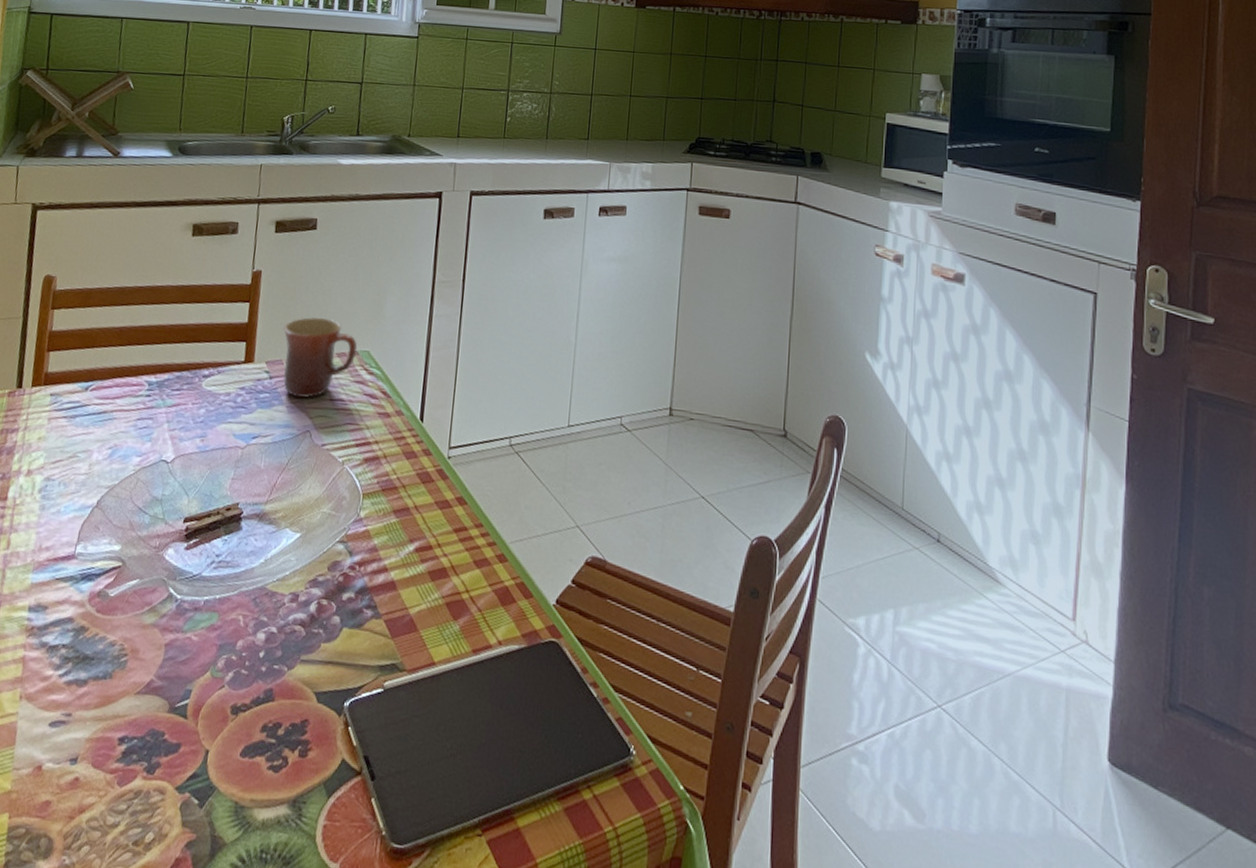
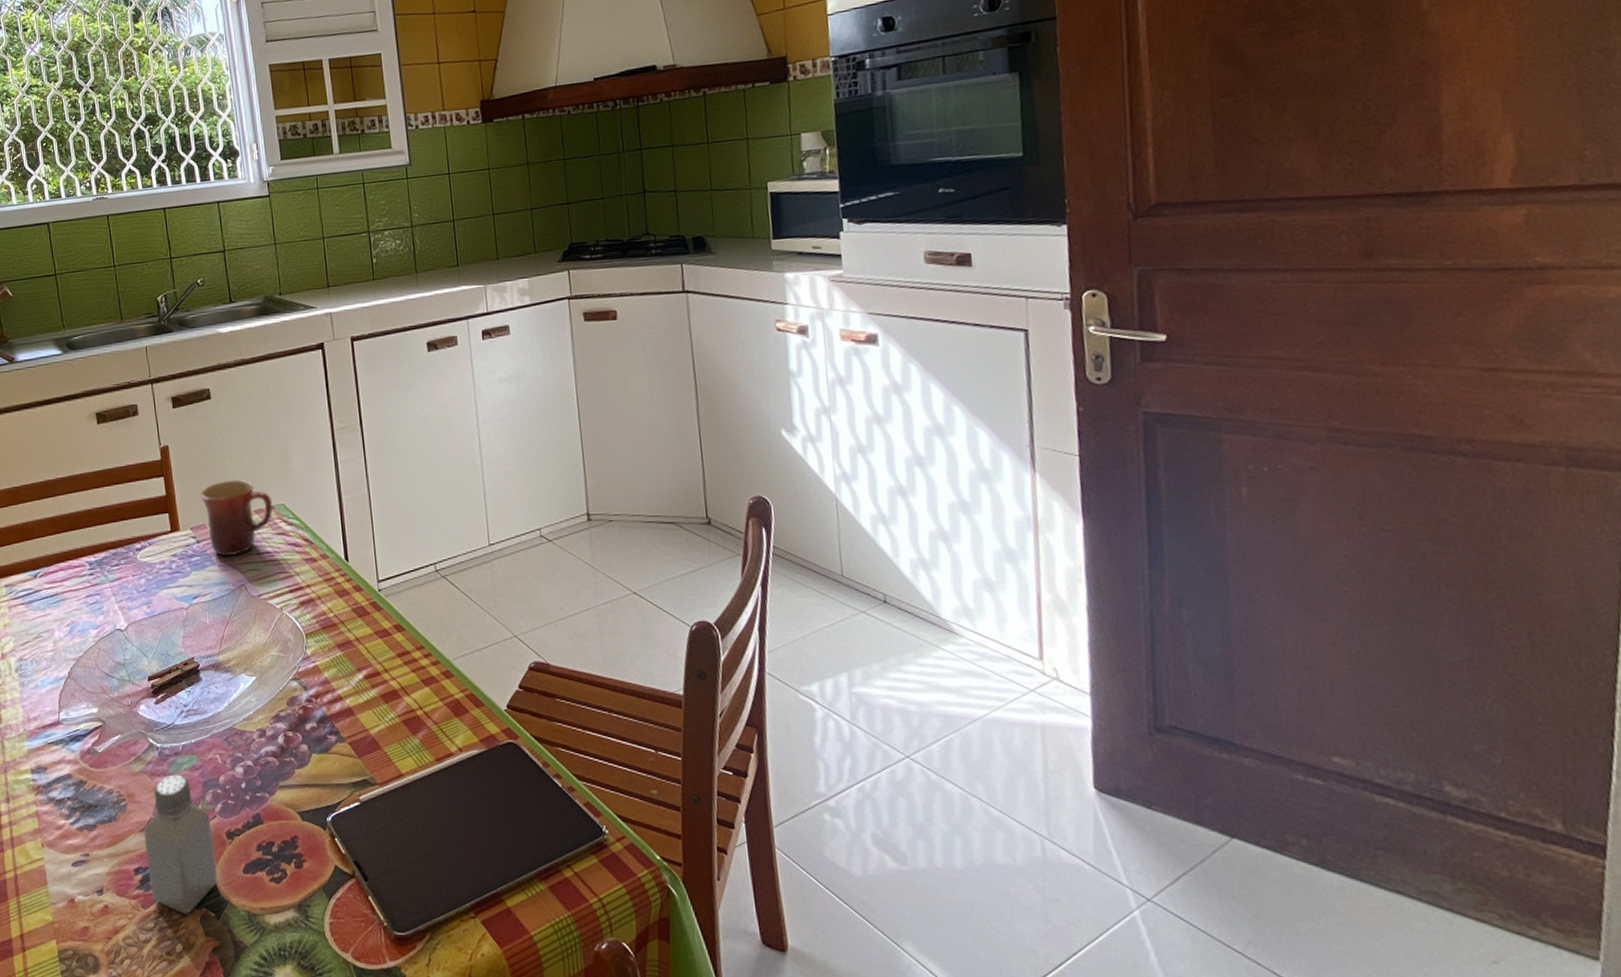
saltshaker: none [132,632,217,799] -> present [143,774,218,914]

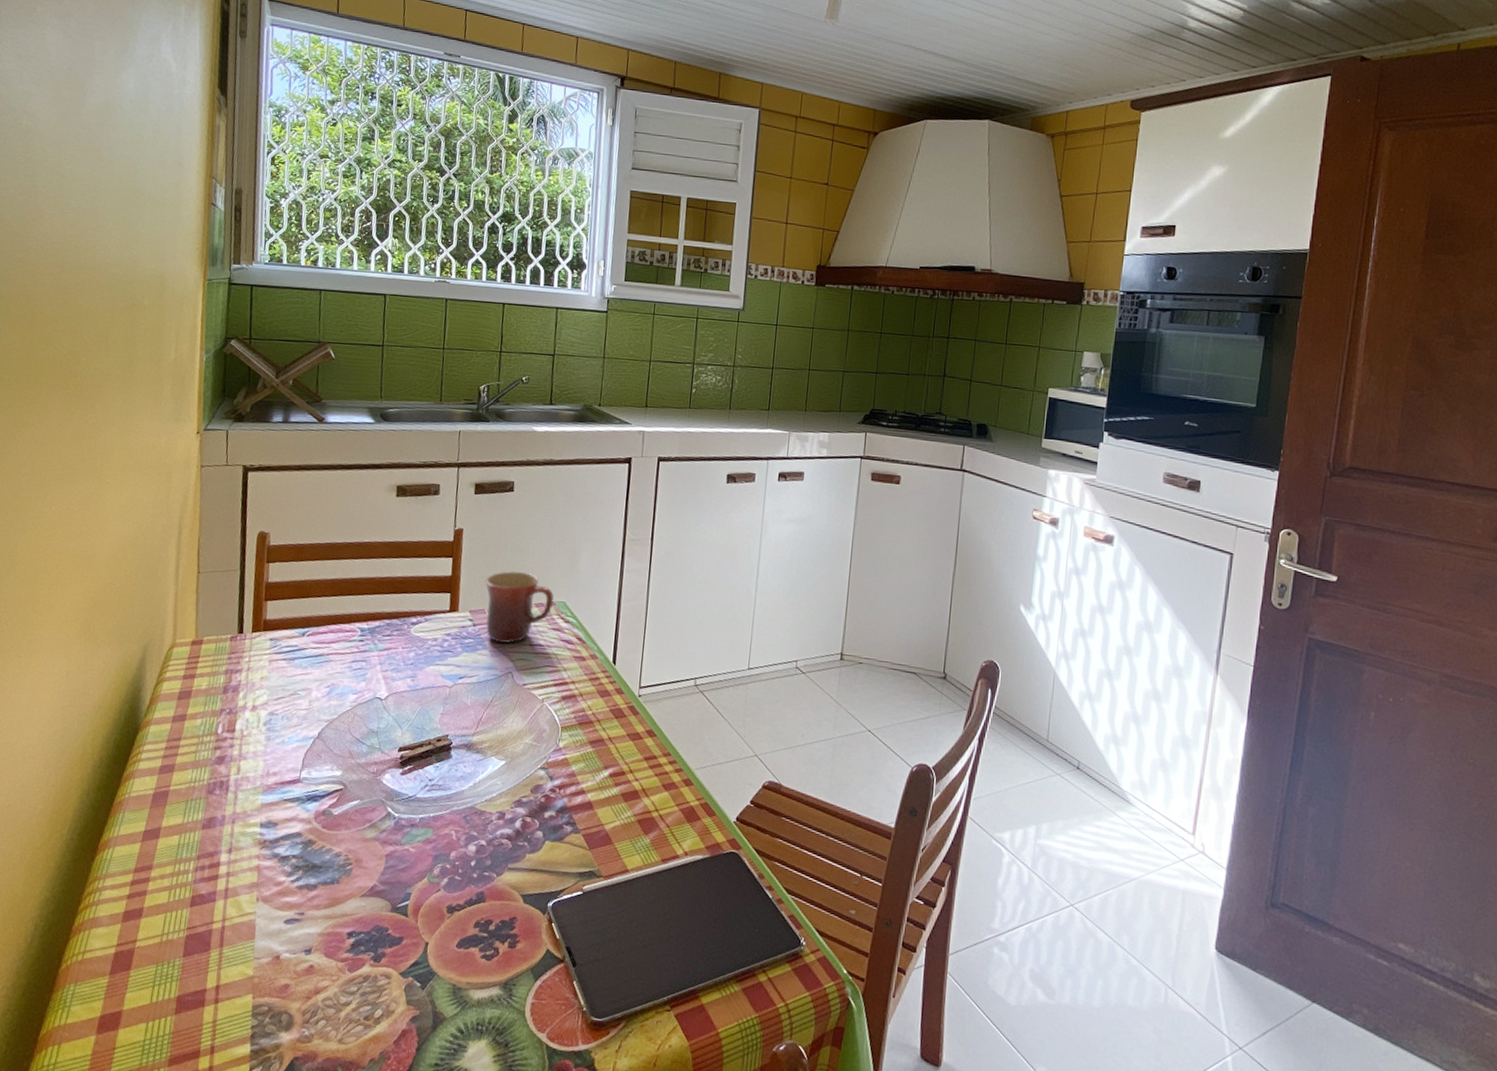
saltshaker: present [143,774,218,914] -> none [360,845,434,982]

